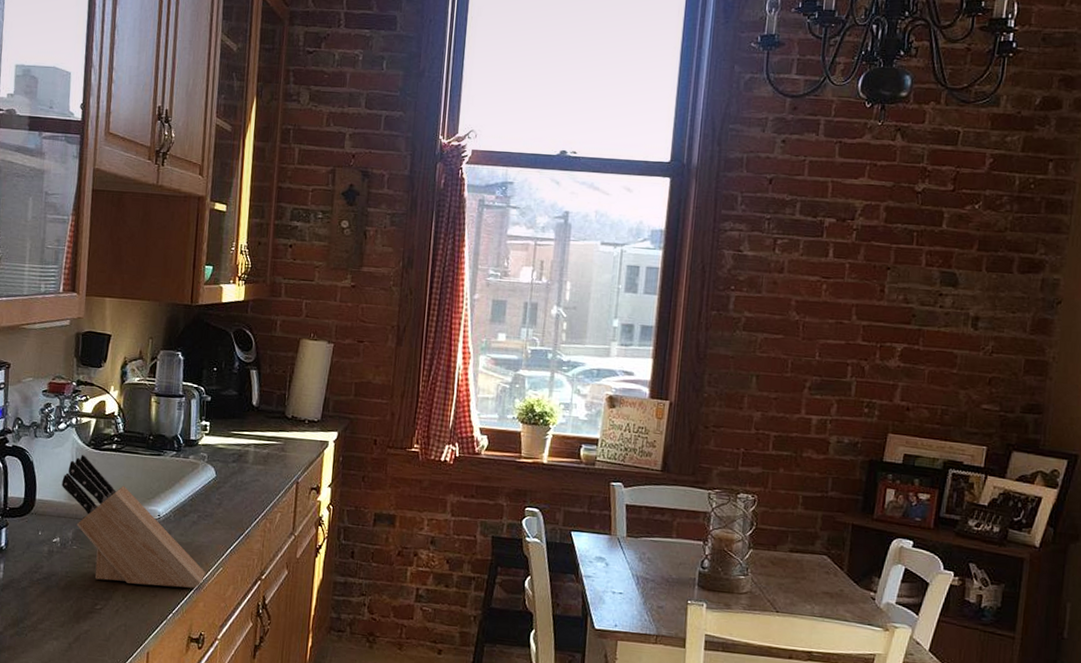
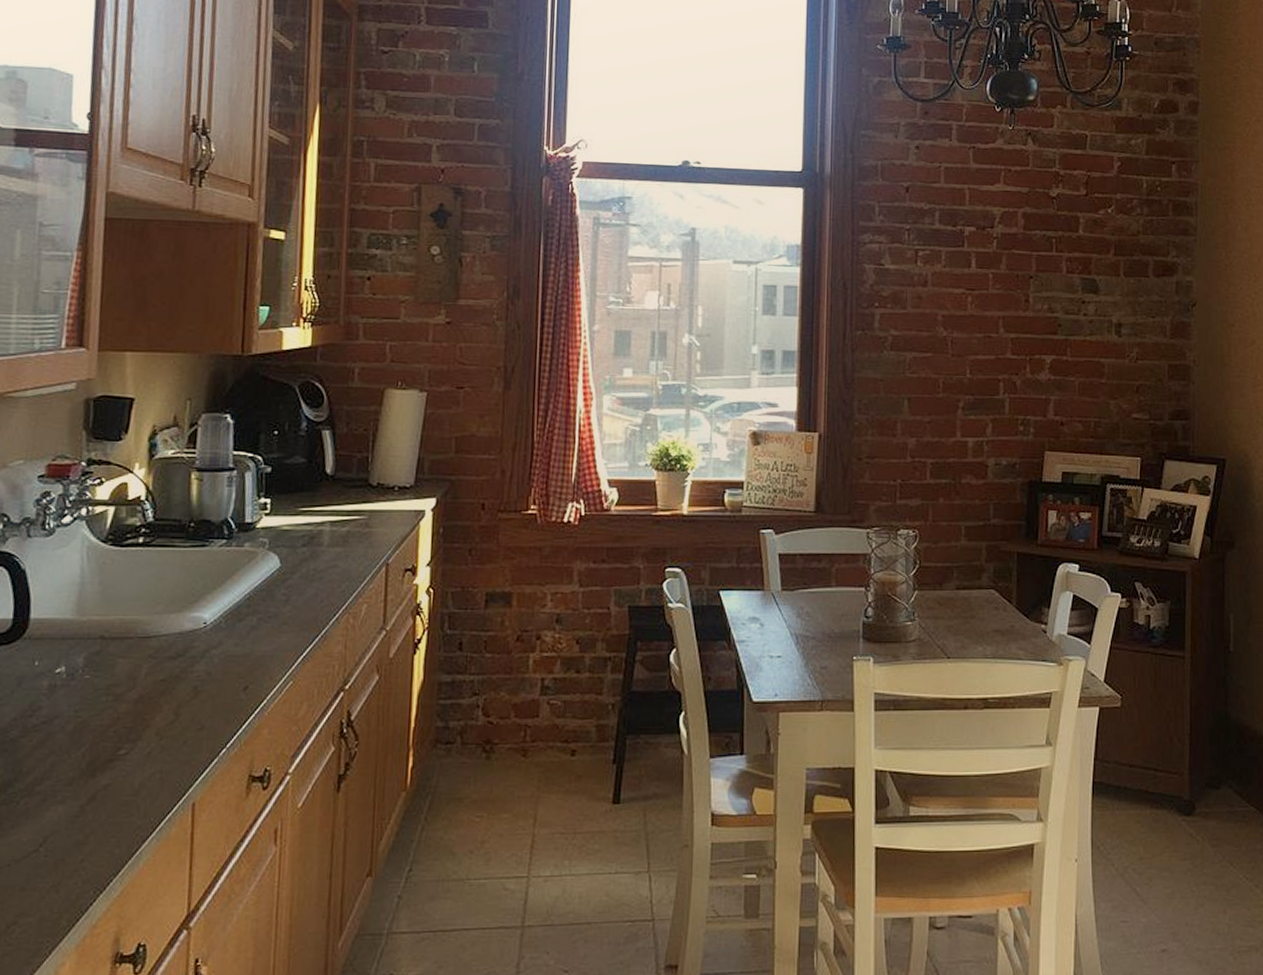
knife block: present [62,454,206,589] -> none [67,553,271,716]

